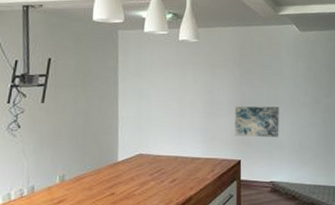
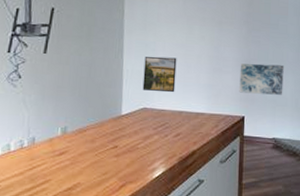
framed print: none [138,102,171,138] -> present [142,56,177,93]

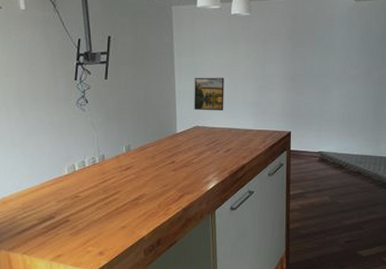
wall art: present [239,63,284,95] -> none [285,79,330,110]

